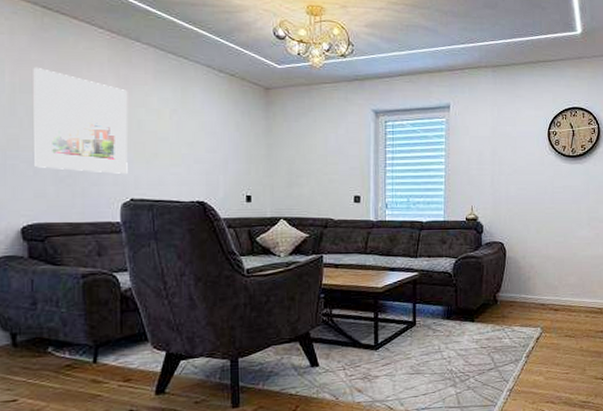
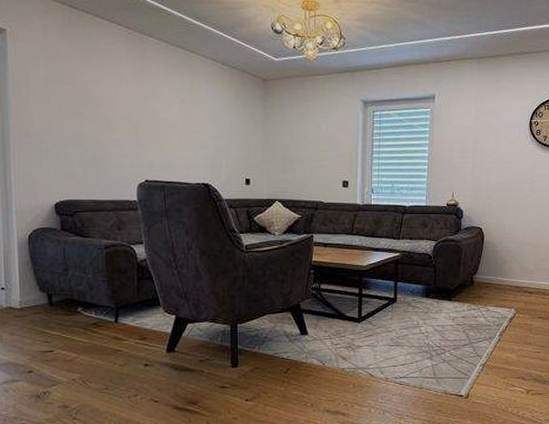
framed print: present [33,68,128,174] -> none [62,62,143,157]

